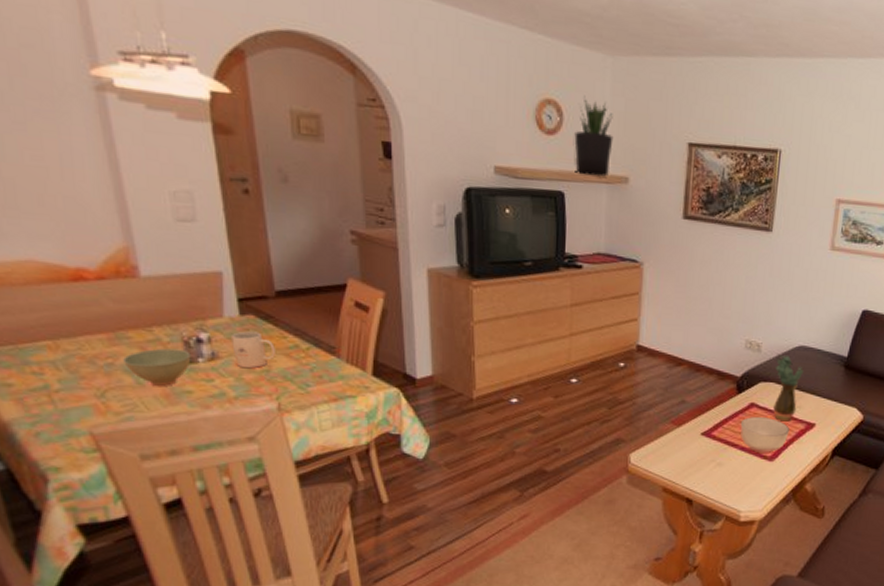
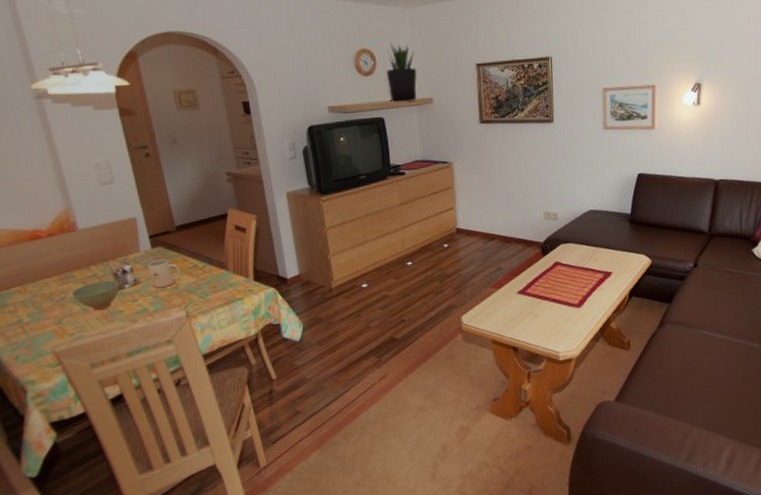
bowl: present [740,416,791,454] -> none [549,272,591,303]
vase: present [773,354,804,423] -> none [571,219,595,275]

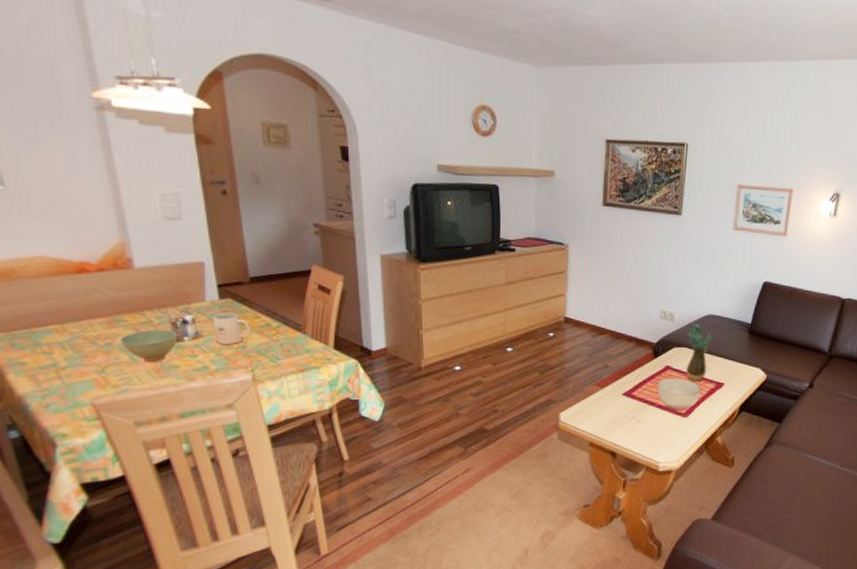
planter: present [386,41,417,103] -> none [506,101,541,172]
bowl: none [549,272,591,303] -> present [657,377,702,411]
vase: none [571,219,595,275] -> present [686,322,712,383]

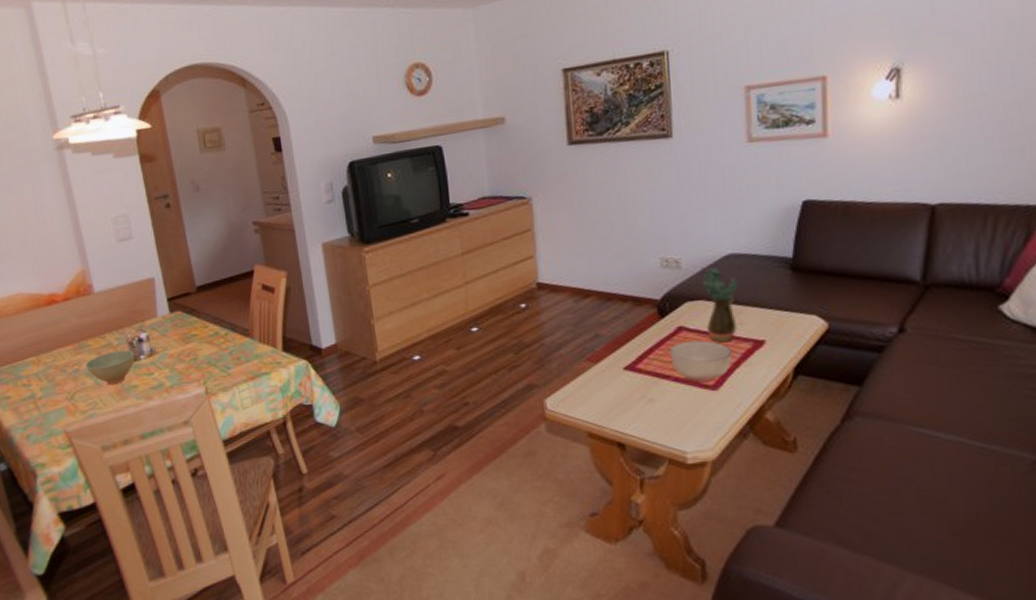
mug: present [212,312,250,345] -> none [165,325,200,360]

